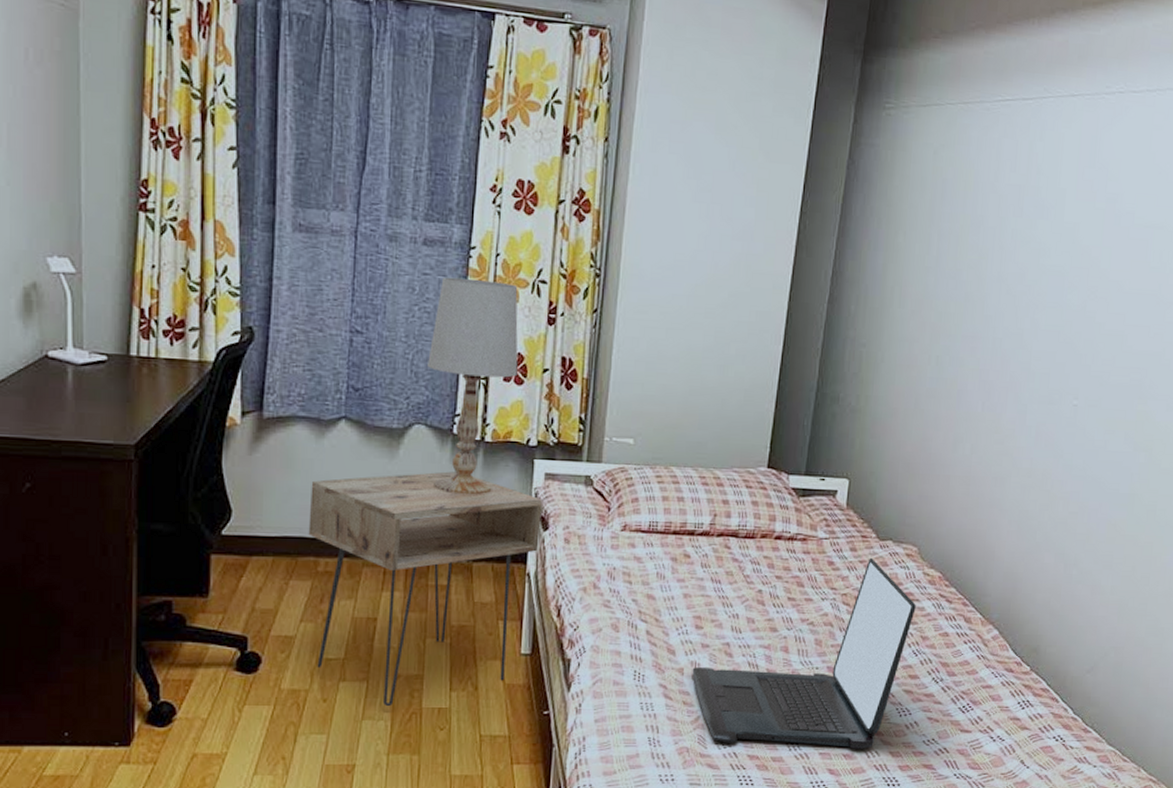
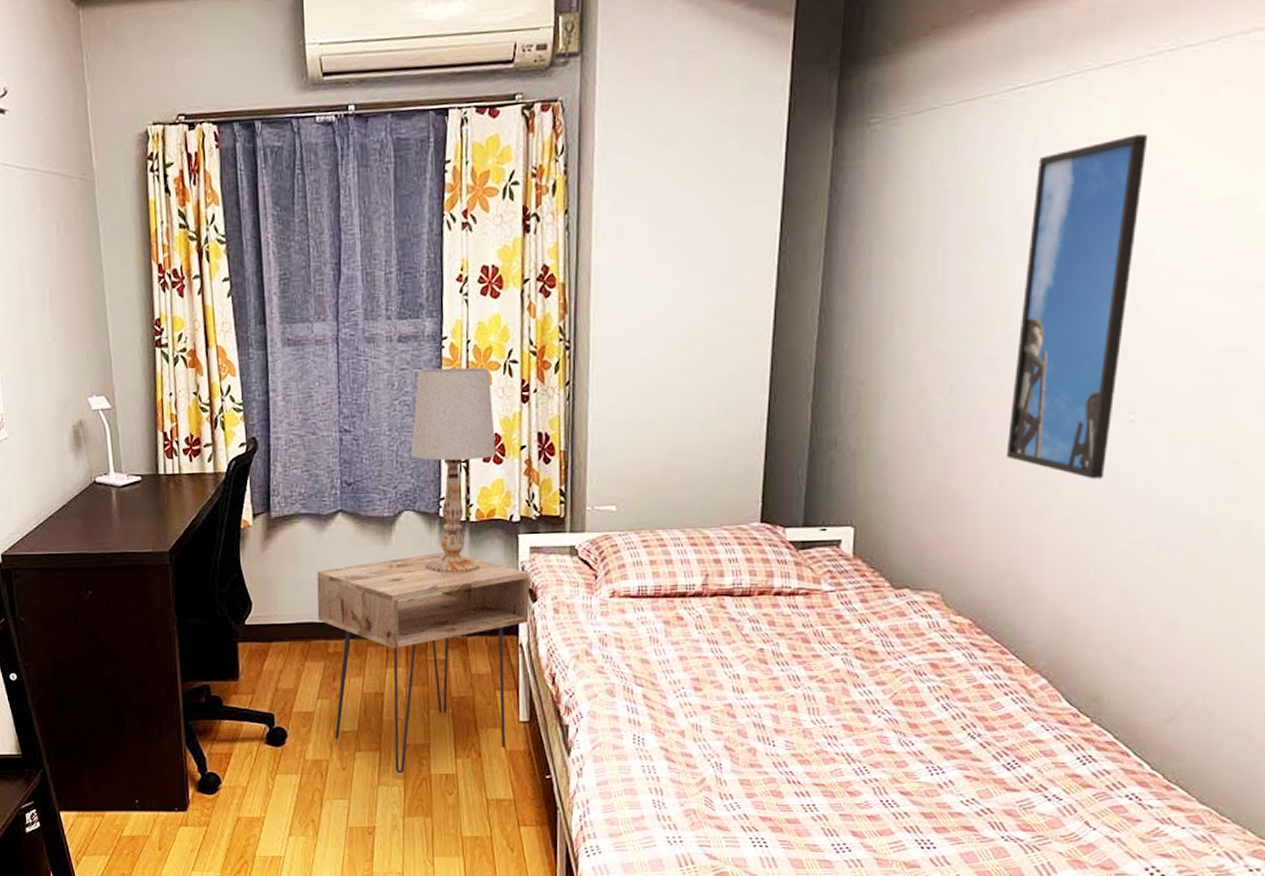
laptop: present [692,557,916,749] -> none [693,608,943,810]
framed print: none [977,158,1101,454] -> present [1006,134,1149,480]

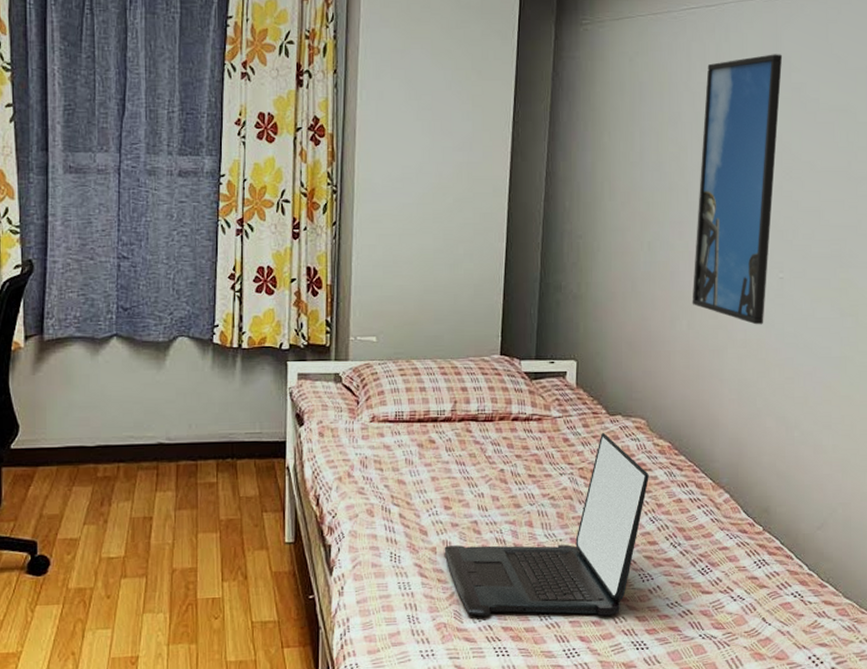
nightstand: present [316,552,530,774] -> none [87,377,297,600]
table lamp: present [411,367,496,574] -> none [187,203,268,398]
laptop: none [693,608,943,810] -> present [444,432,649,617]

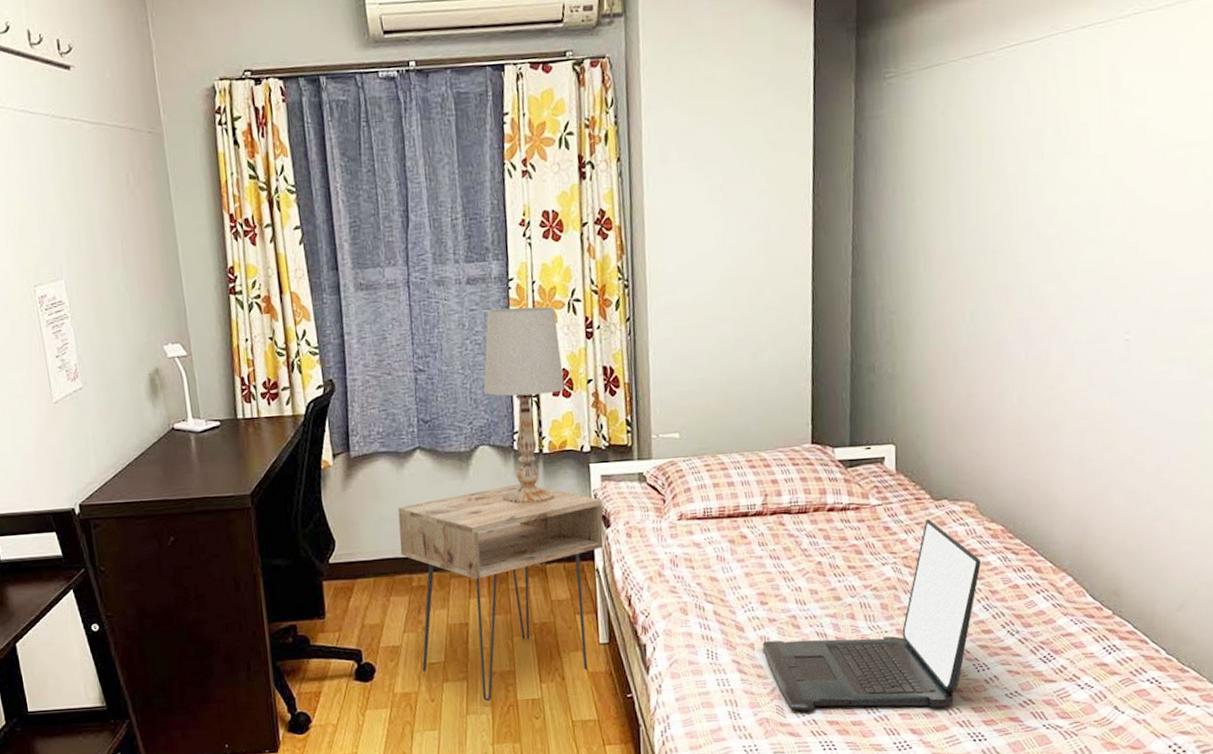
nightstand: none [87,377,297,600] -> present [398,484,604,702]
table lamp: none [187,203,268,398] -> present [484,306,565,504]
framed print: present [692,54,783,325] -> none [1023,86,1123,394]

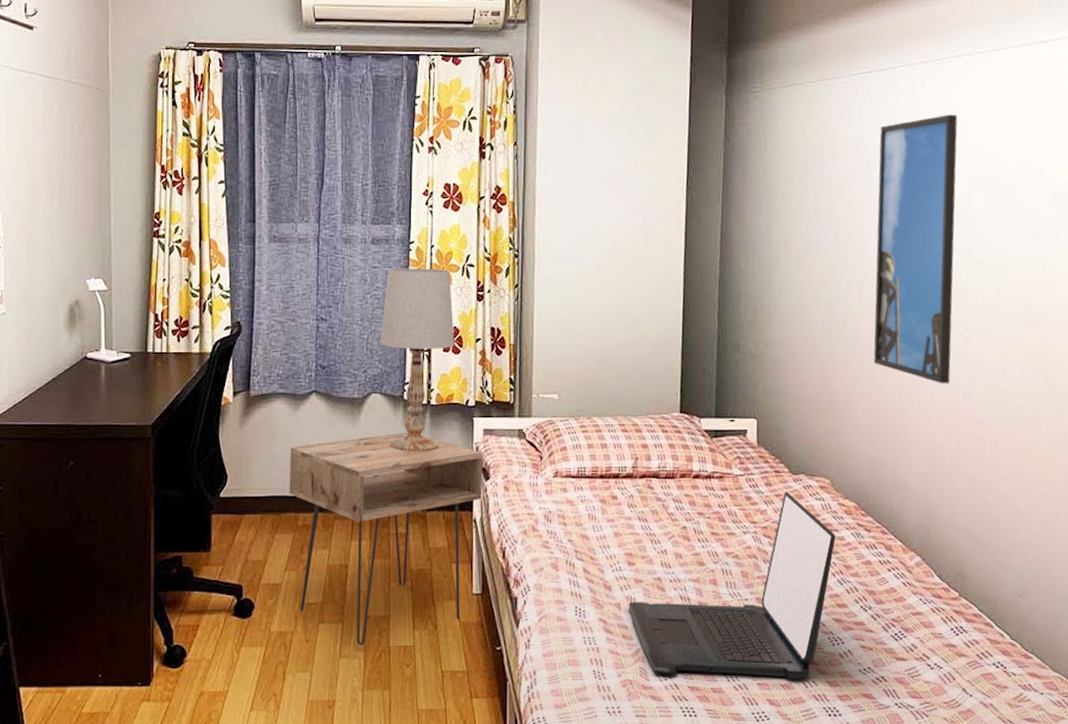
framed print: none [1023,86,1123,394] -> present [873,114,958,384]

